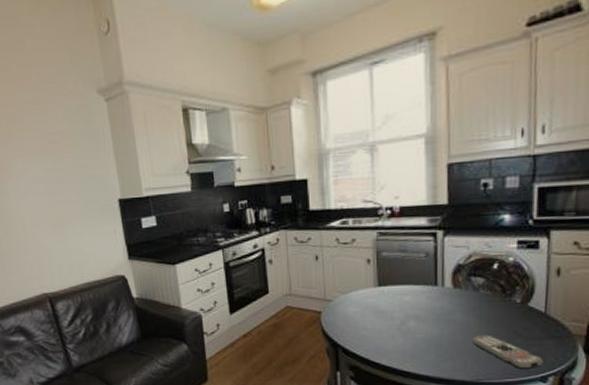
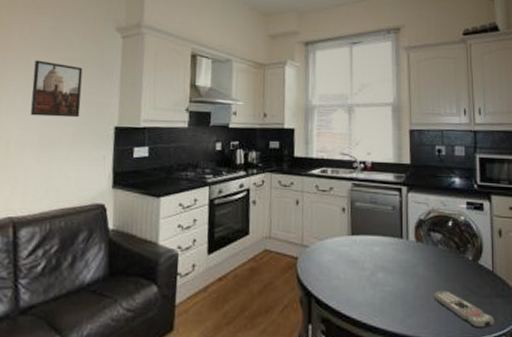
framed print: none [27,138,83,198] -> present [30,60,83,118]

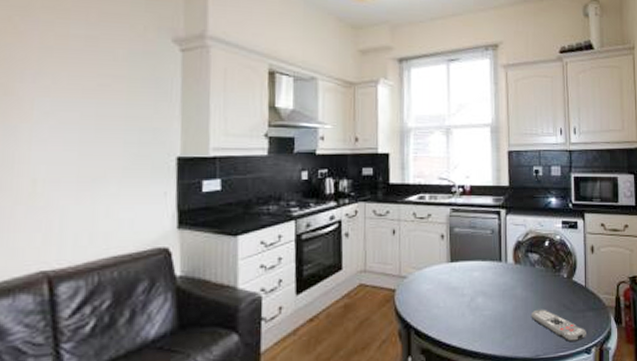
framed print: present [30,60,83,118] -> none [62,77,132,148]

